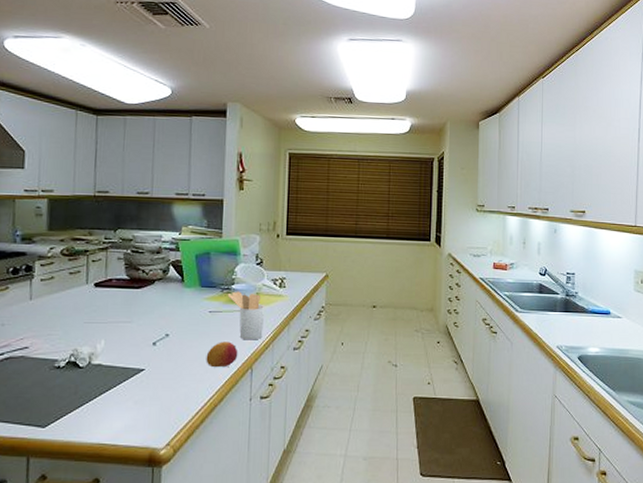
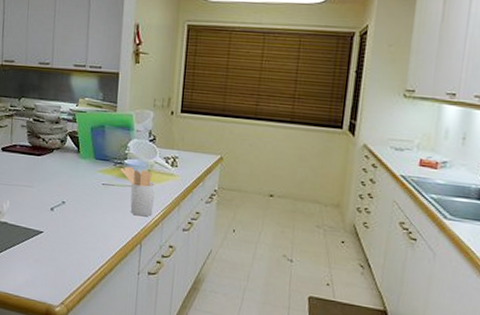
fruit: present [206,341,238,368] -> none [98,214,129,239]

